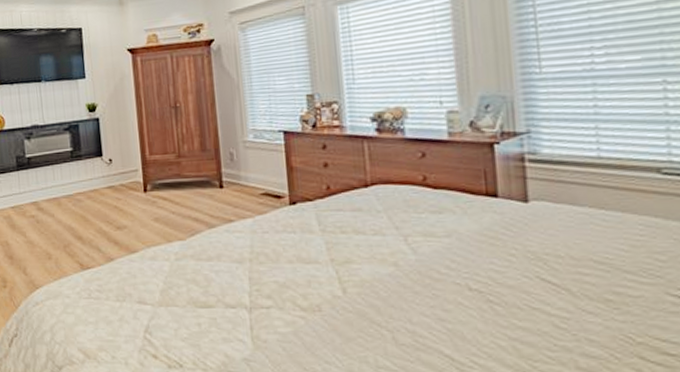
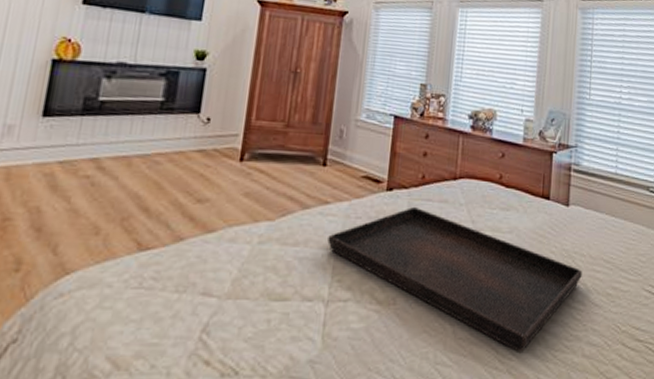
serving tray: none [239,217,562,362] -> present [327,206,582,354]

